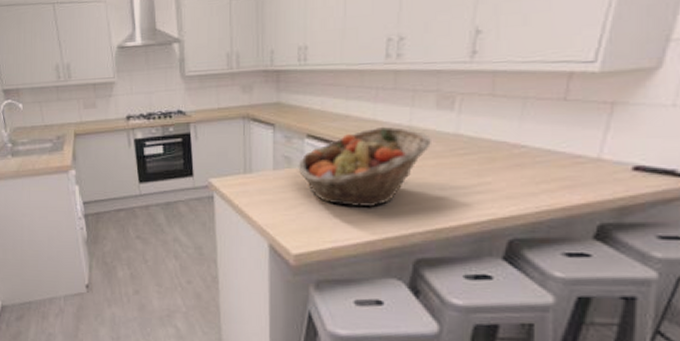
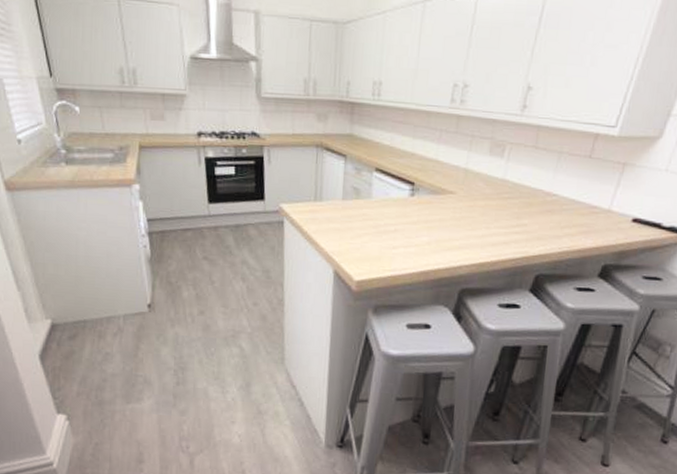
fruit basket: present [298,126,433,208] -> none [365,166,484,241]

